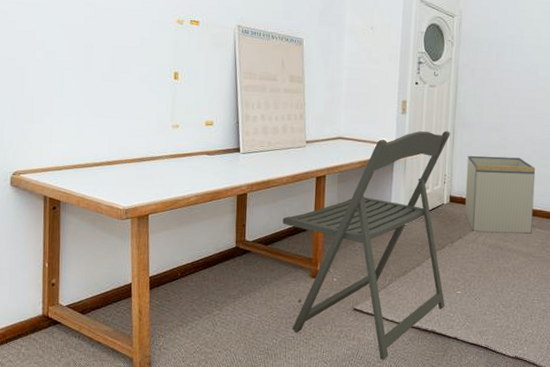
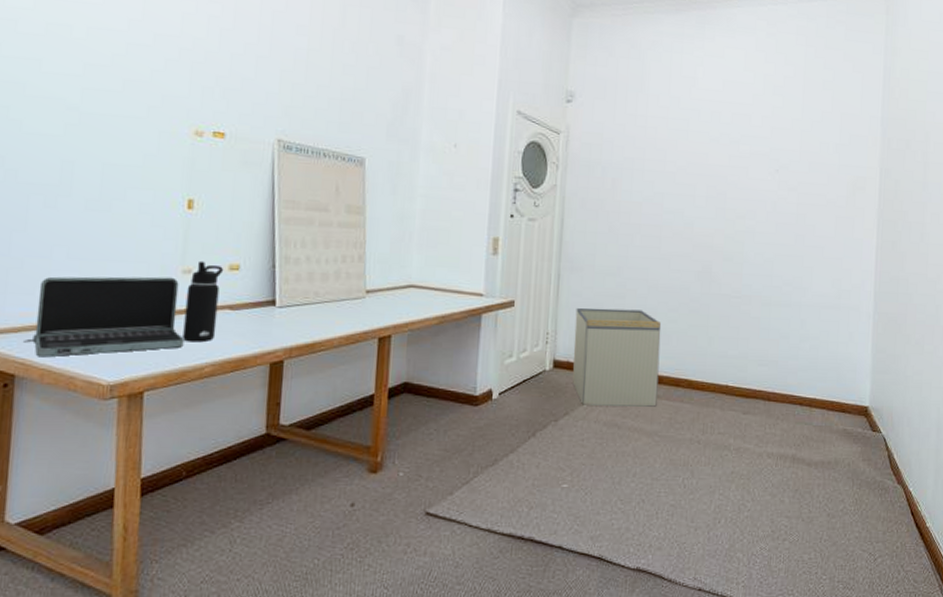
laptop: none [65,130,175,189] -> present [24,276,184,358]
water bottle: none [174,118,202,179] -> present [183,260,224,343]
folding chair: present [282,131,450,360] -> none [331,276,554,581]

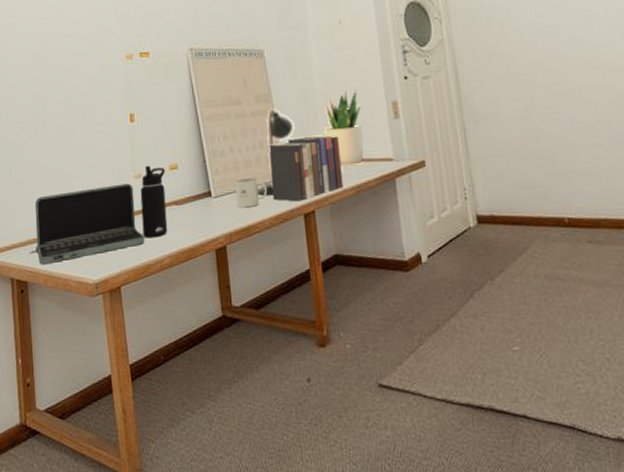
mug: none [303,291,342,323] -> present [234,177,267,208]
desk lamp: none [330,224,384,314] -> present [257,110,294,196]
books: none [347,257,432,324] -> present [269,135,344,202]
planter: none [417,219,460,295] -> present [325,91,364,166]
storage bin: present [572,308,662,407] -> none [489,151,600,260]

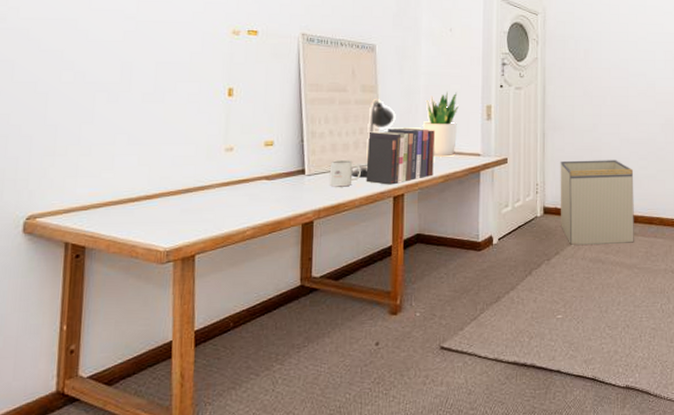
laptop: present [30,183,145,265] -> none [92,155,228,230]
water bottle: present [140,165,168,238] -> none [227,139,261,210]
storage bin: none [489,151,600,260] -> present [560,160,634,245]

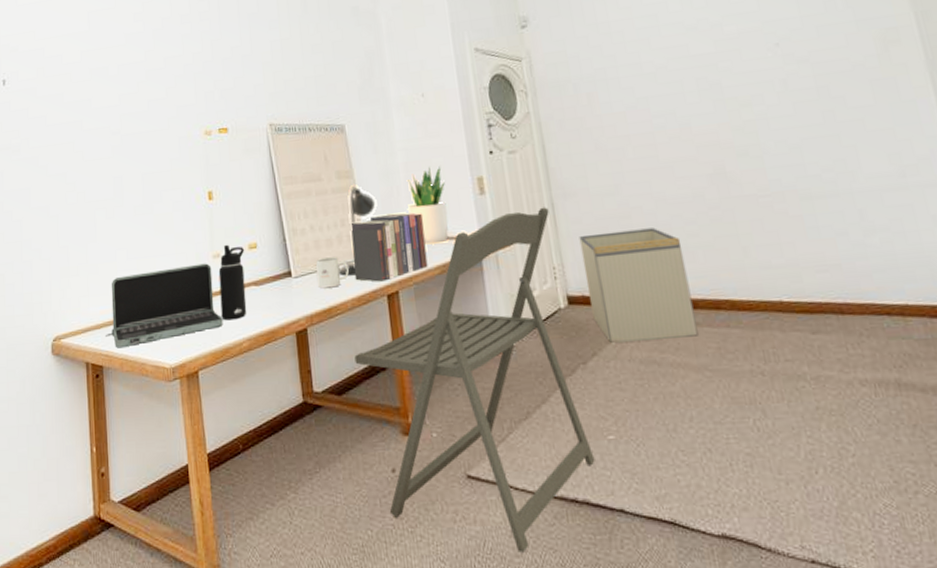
laptop: none [92,155,228,230] -> present [105,263,223,349]
water bottle: none [227,139,261,210] -> present [218,244,247,321]
folding chair: none [355,135,545,406] -> present [354,207,595,553]

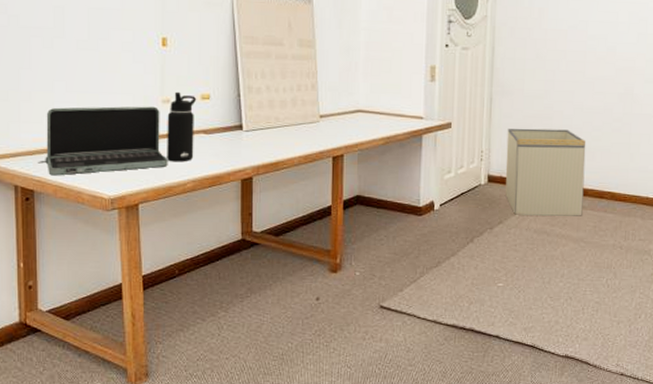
mug: present [315,257,349,289] -> none [267,117,299,145]
desk lamp: present [339,186,376,276] -> none [290,56,333,136]
books: present [350,212,428,282] -> none [304,85,376,145]
folding chair: present [354,207,595,553] -> none [295,100,487,363]
planter: present [408,166,449,245] -> none [363,50,401,118]

